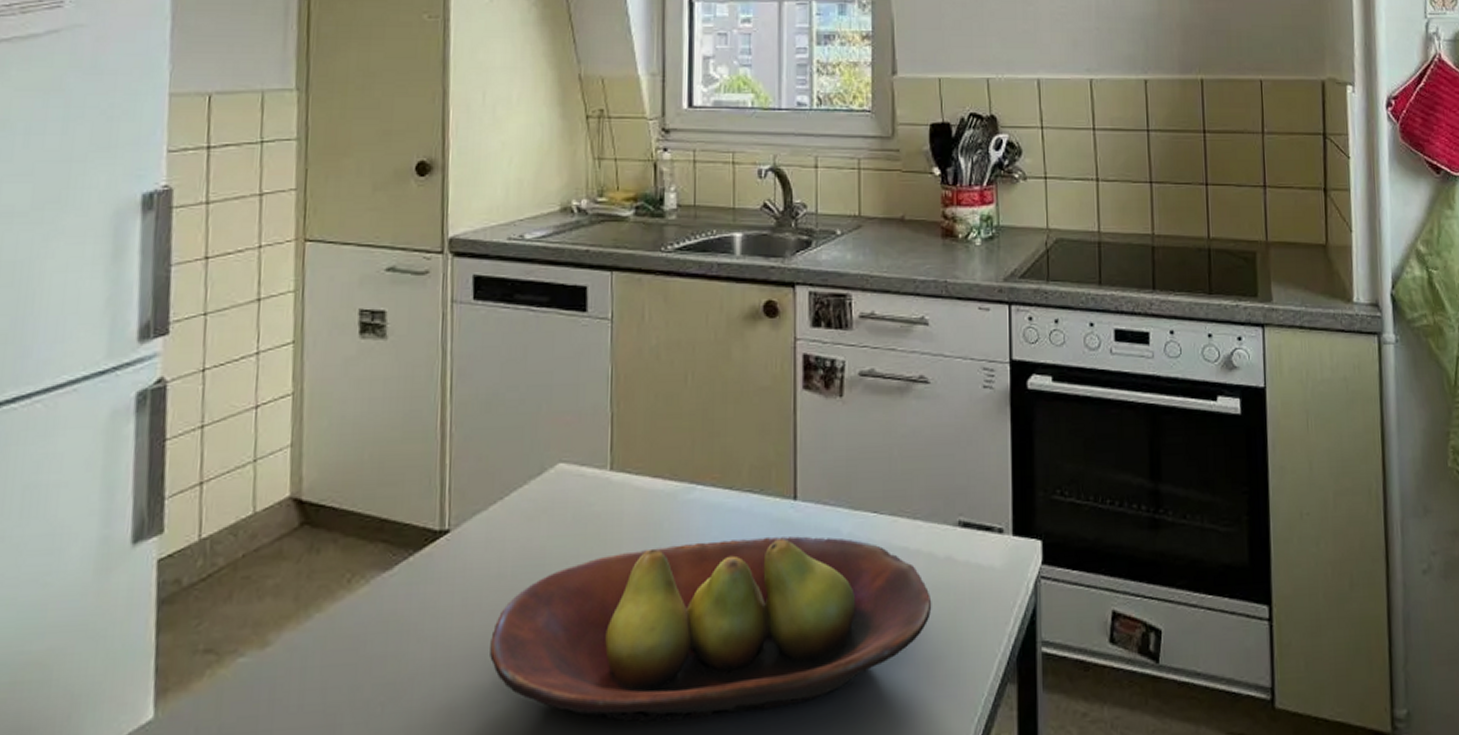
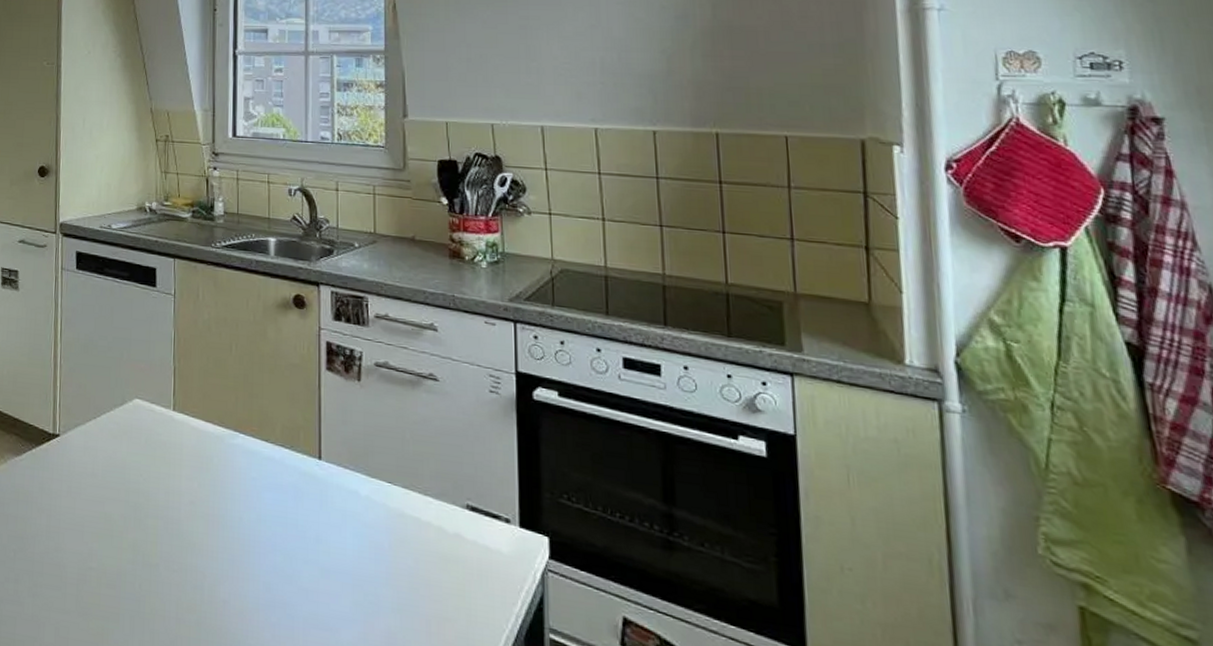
fruit bowl: present [490,536,932,722] -> none [86,475,442,628]

